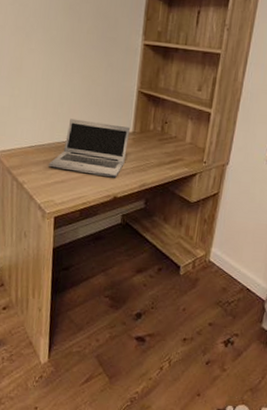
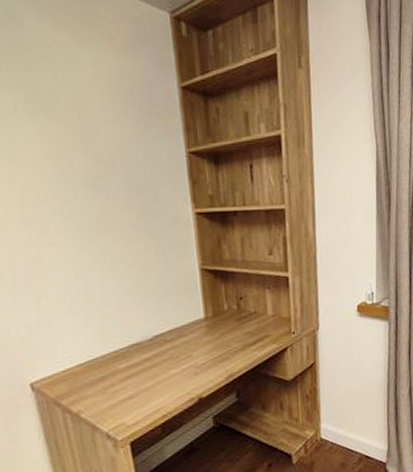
laptop: present [49,118,131,178] -> none [108,313,203,384]

